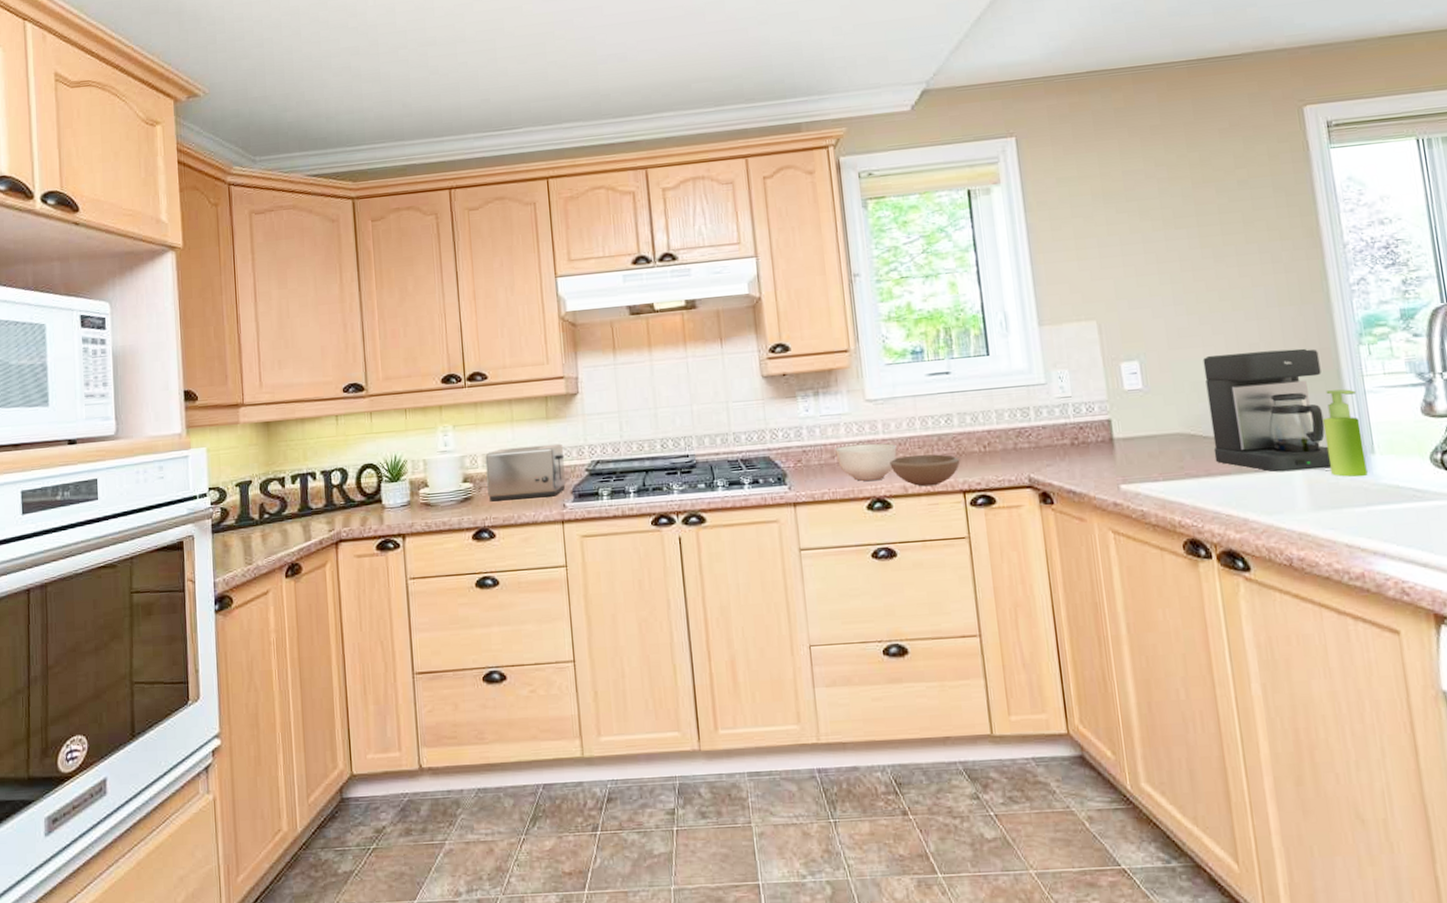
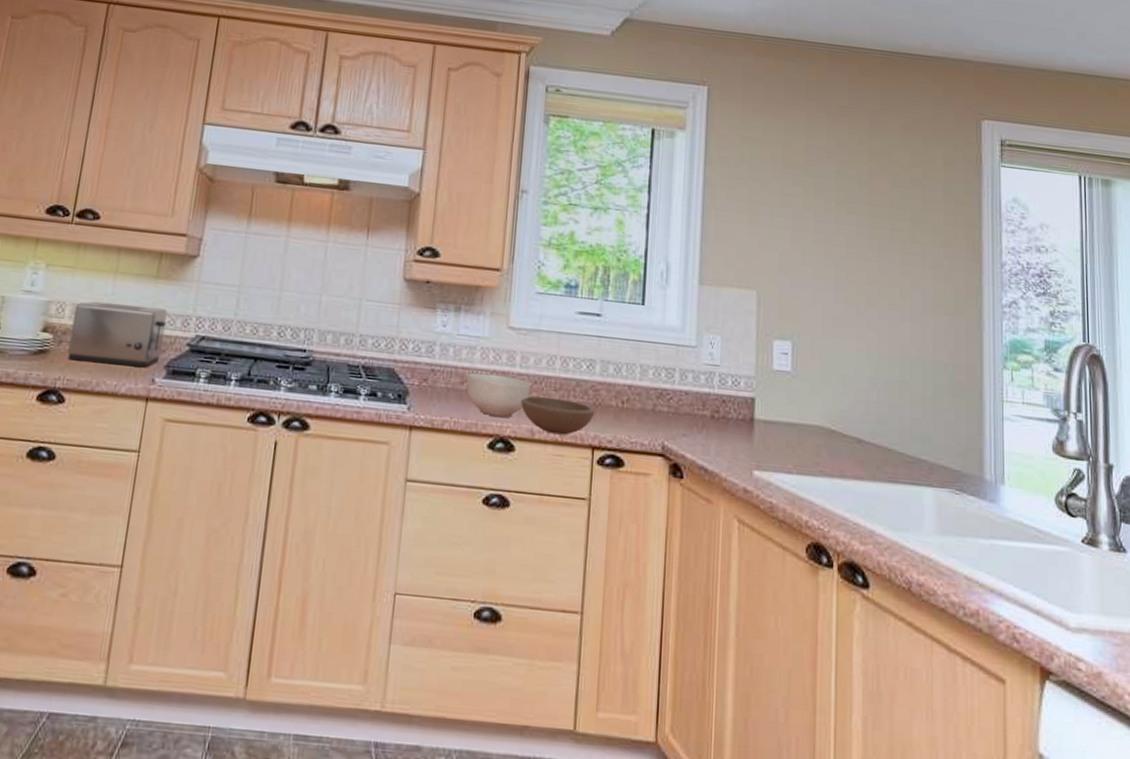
coffee maker: present [1203,348,1332,472] -> none [851,351,965,492]
soap dispenser: present [1322,389,1368,478] -> none [959,410,995,507]

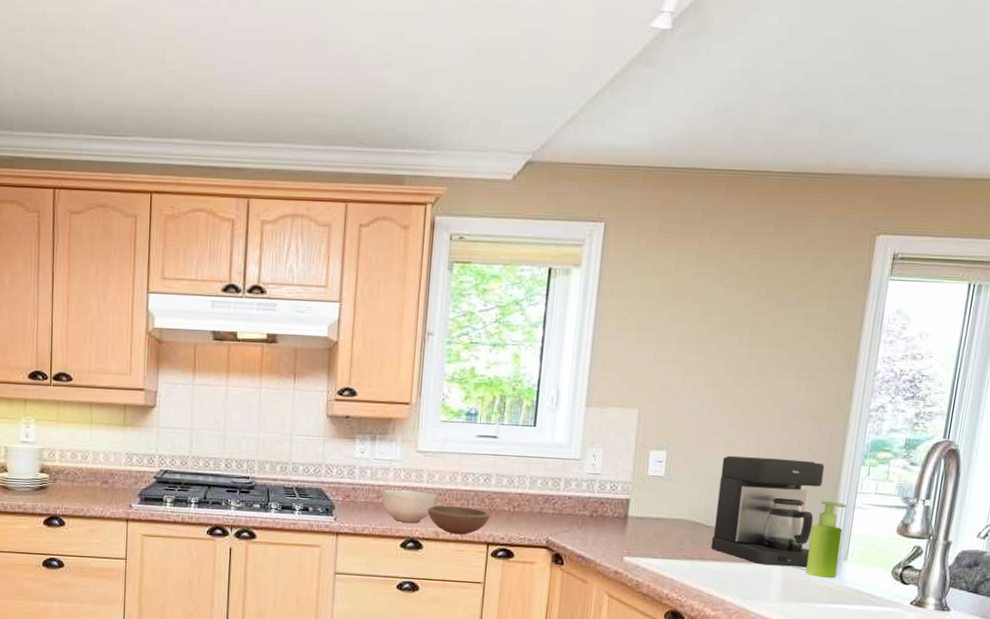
toaster: present [67,301,167,368] -> none [62,446,136,497]
coffee maker: none [851,351,965,492] -> present [710,456,825,568]
soap dispenser: none [959,410,995,507] -> present [806,501,848,579]

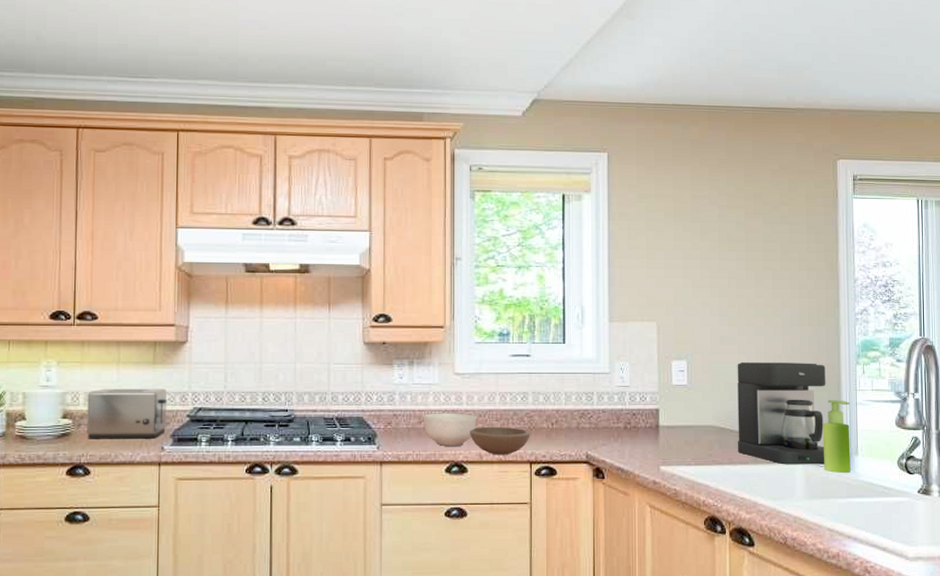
toaster: none [62,446,136,497] -> present [87,388,168,439]

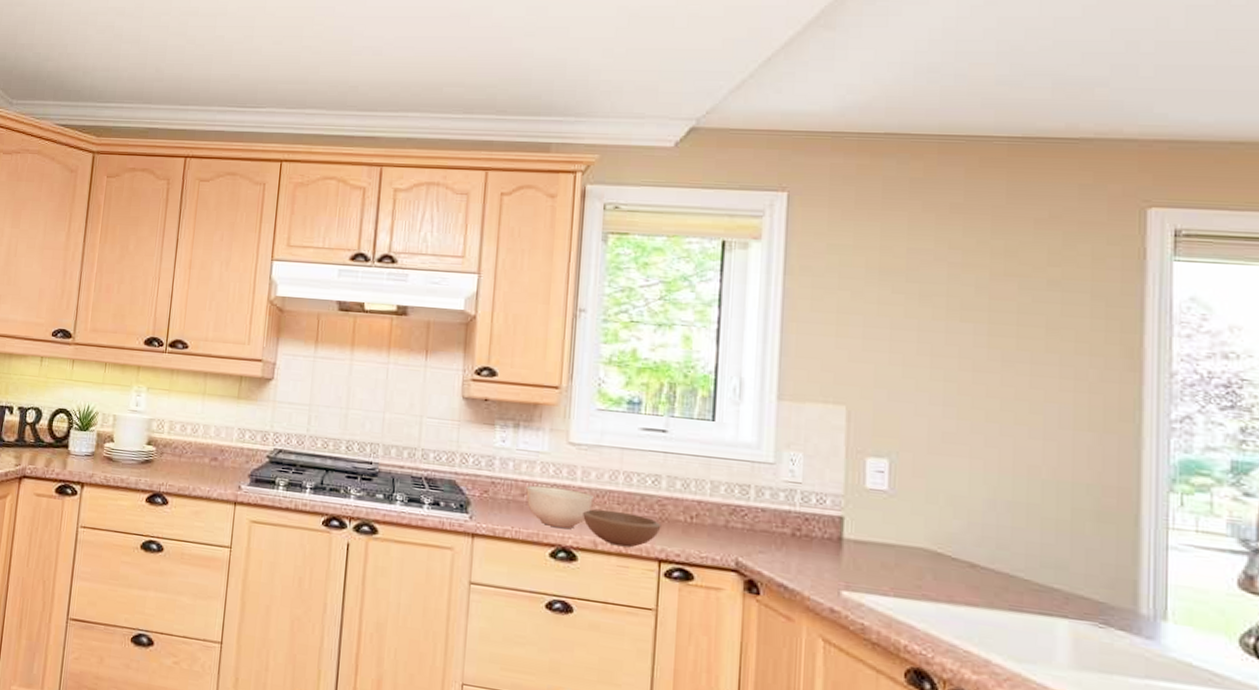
toaster: present [87,388,168,439] -> none [168,418,249,477]
coffee maker: present [737,362,826,465] -> none [961,470,1115,626]
soap dispenser: present [822,400,851,474] -> none [1105,536,1156,645]

